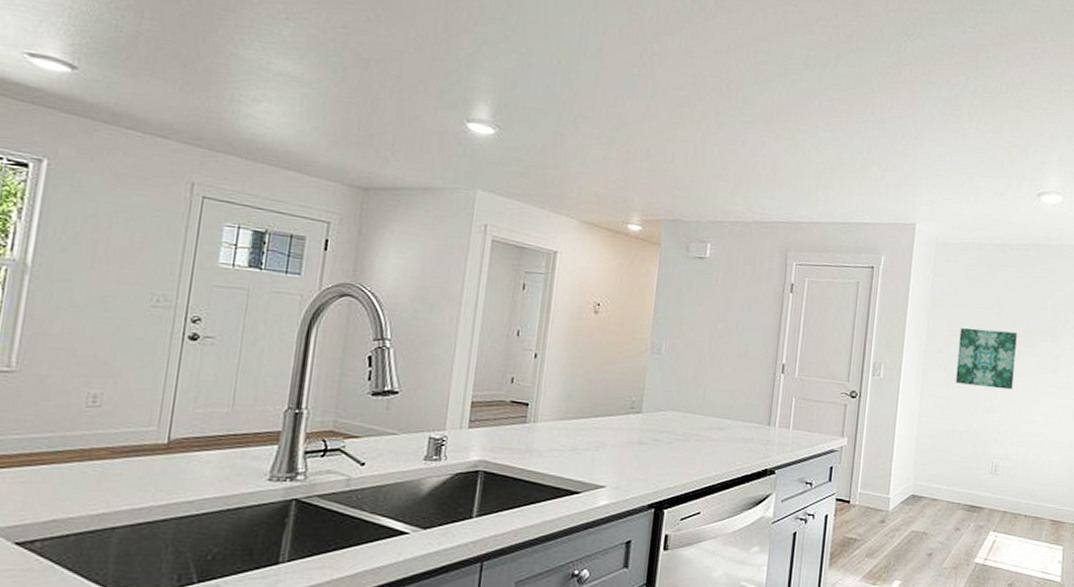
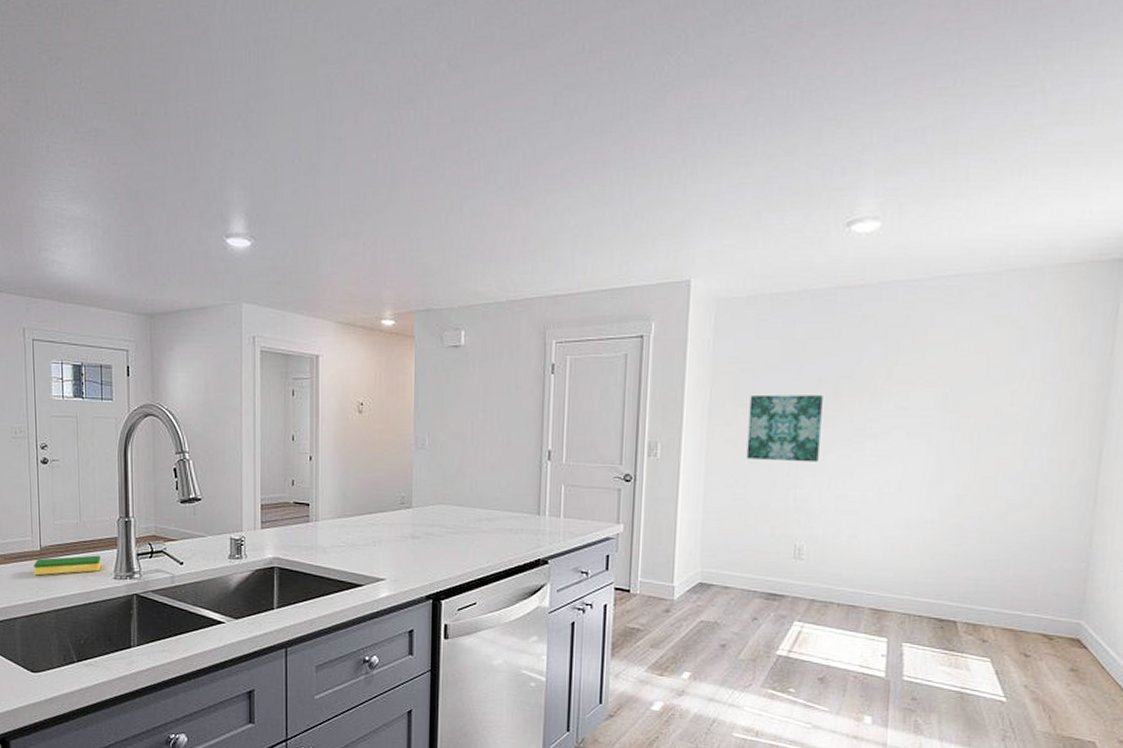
dish sponge: none [153,451,254,475] -> present [34,555,101,576]

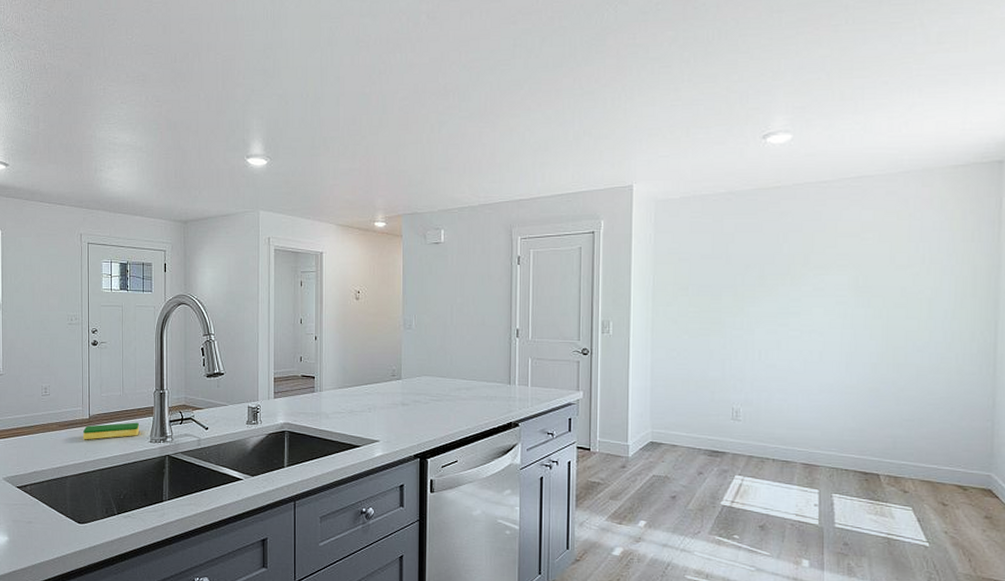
wall art: present [746,394,823,462] -> none [687,279,750,336]

